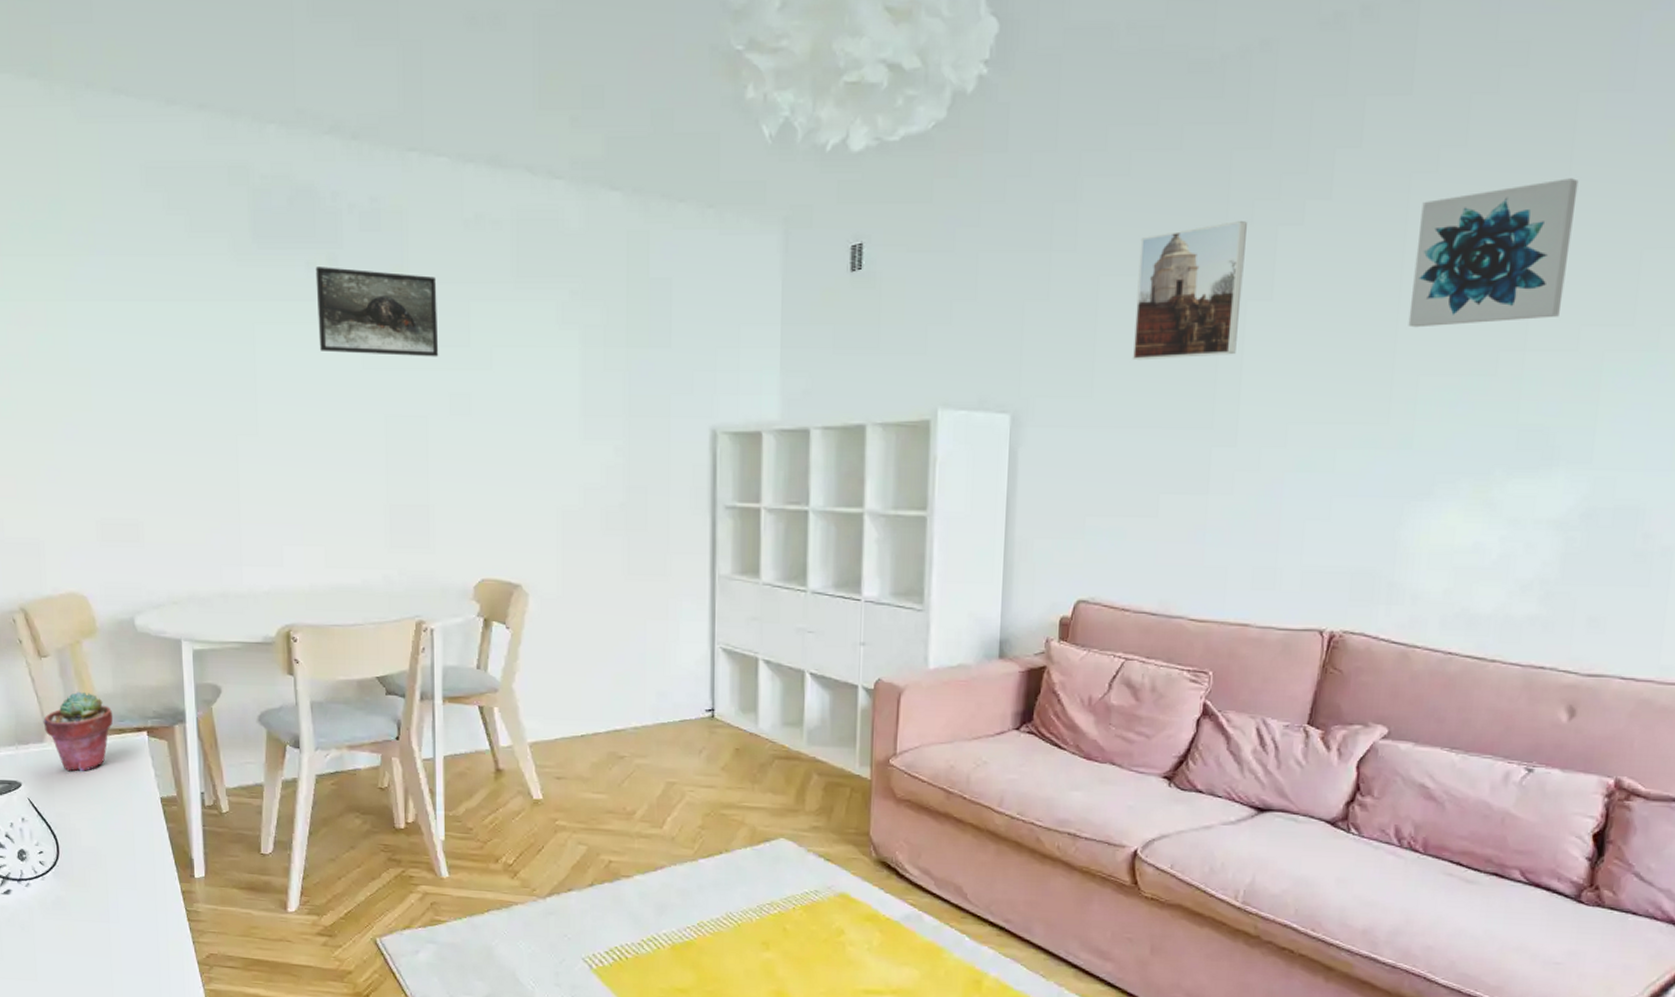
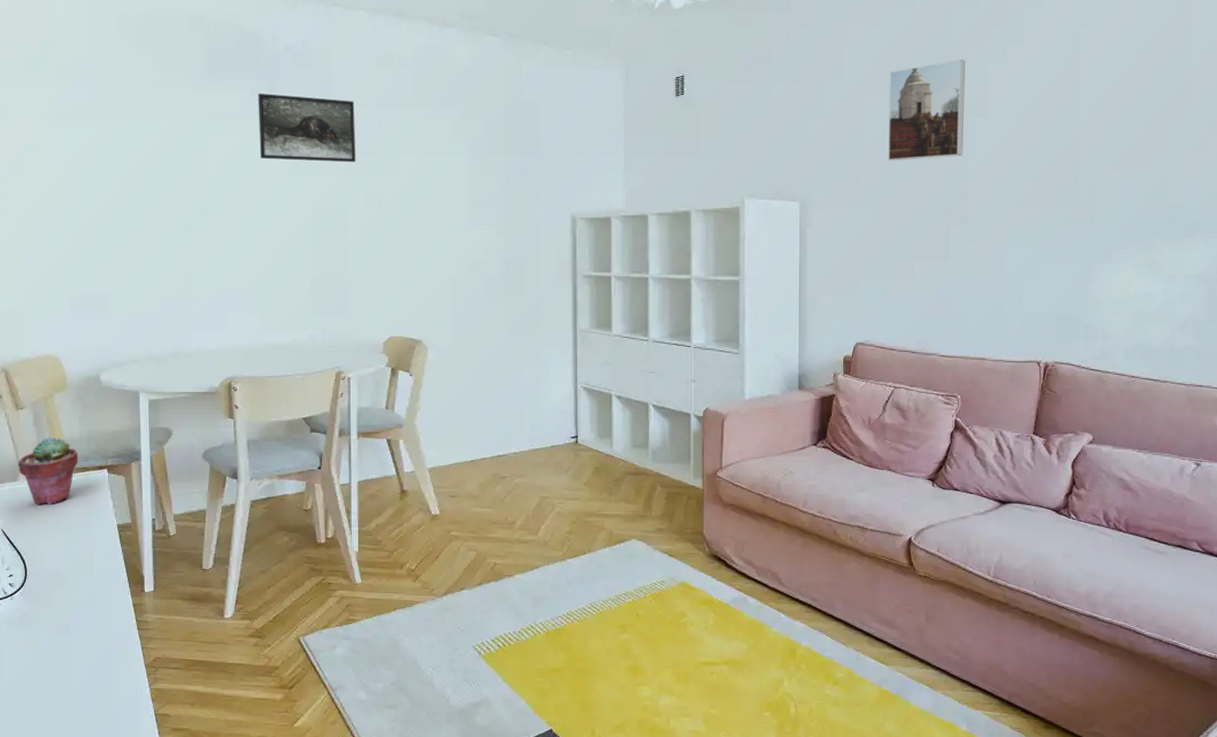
wall art: present [1408,178,1579,328] -> none [1085,30,1195,136]

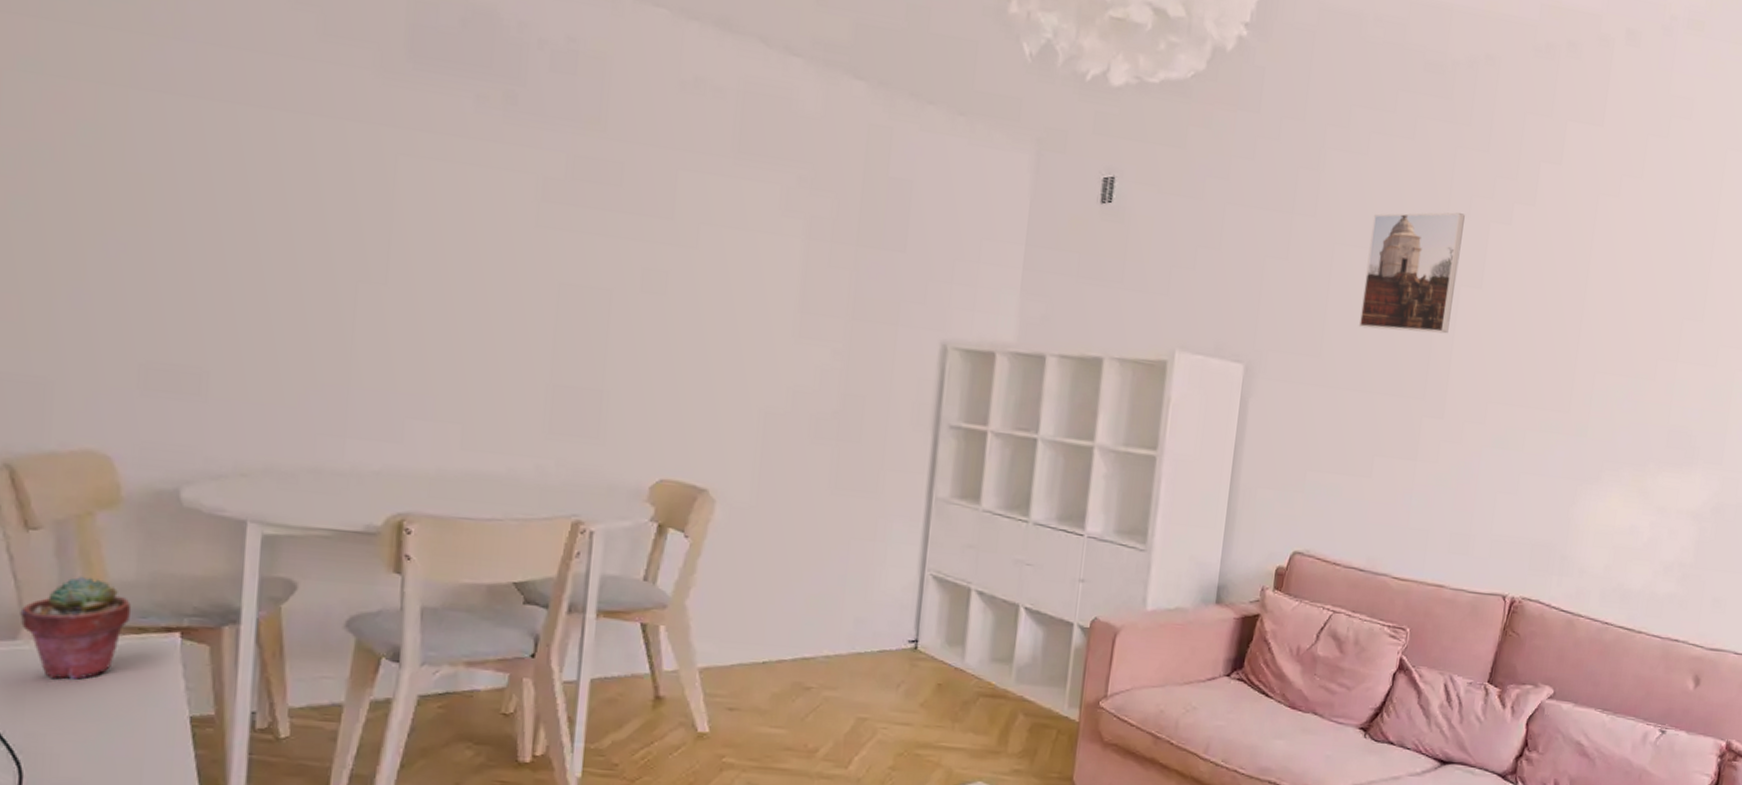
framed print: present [258,93,356,163] -> none [482,102,640,226]

